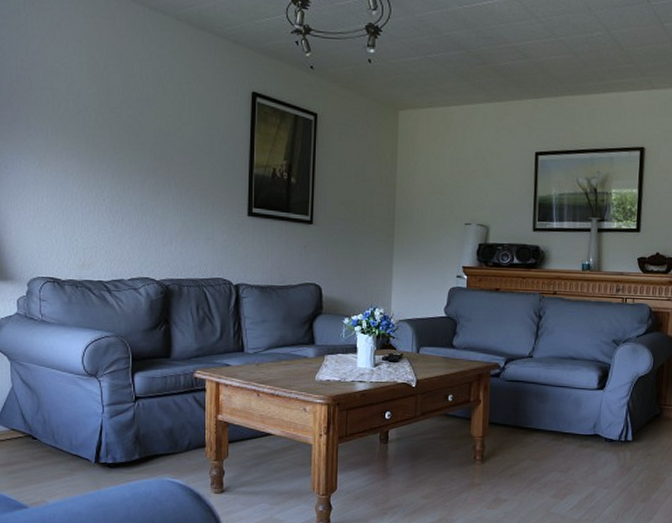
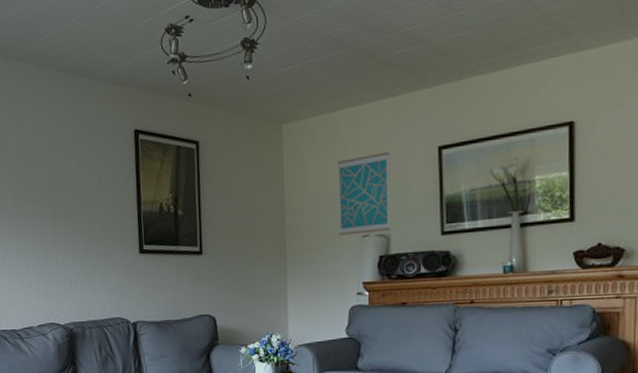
wall art: none [443,150,494,222] -> present [336,152,390,236]

